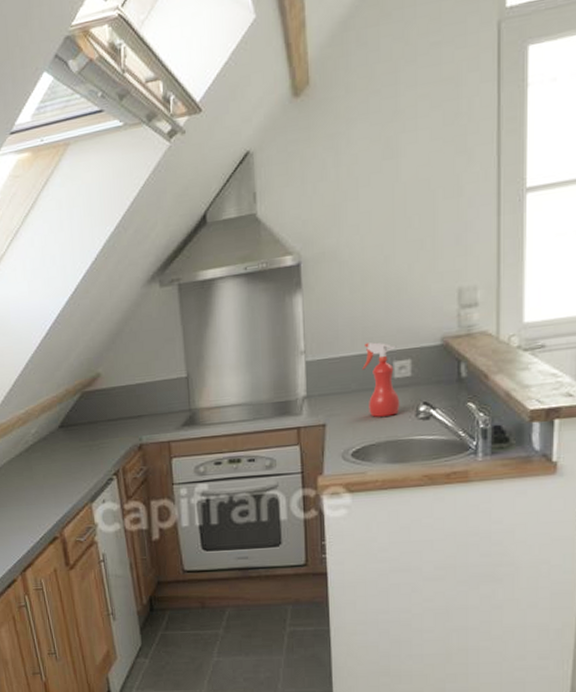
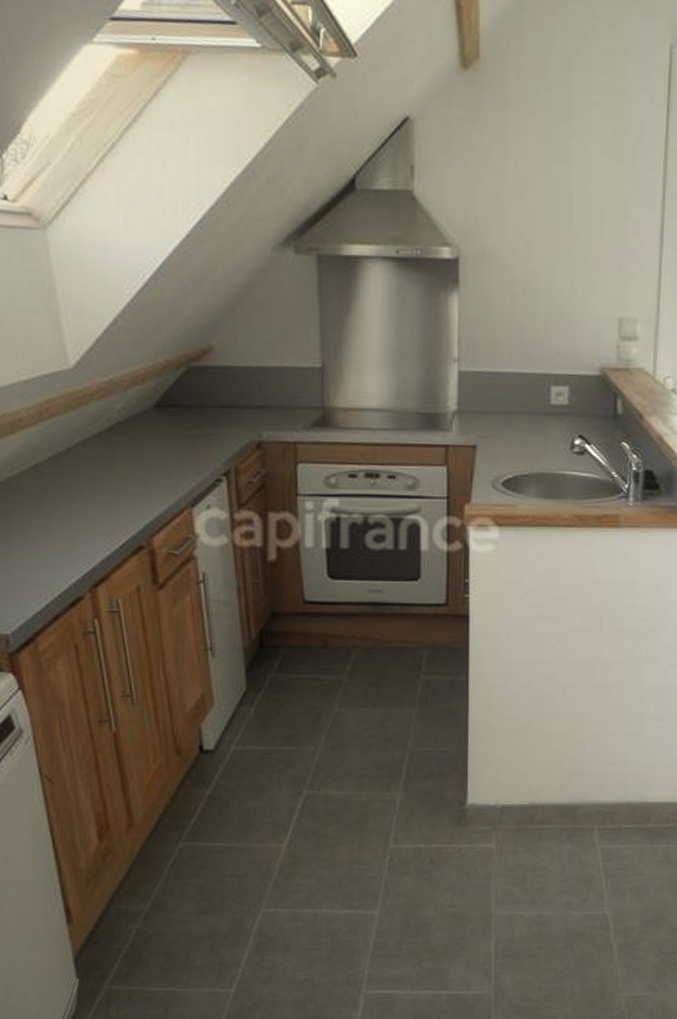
spray bottle: present [362,342,400,417] -> none [519,361,556,446]

